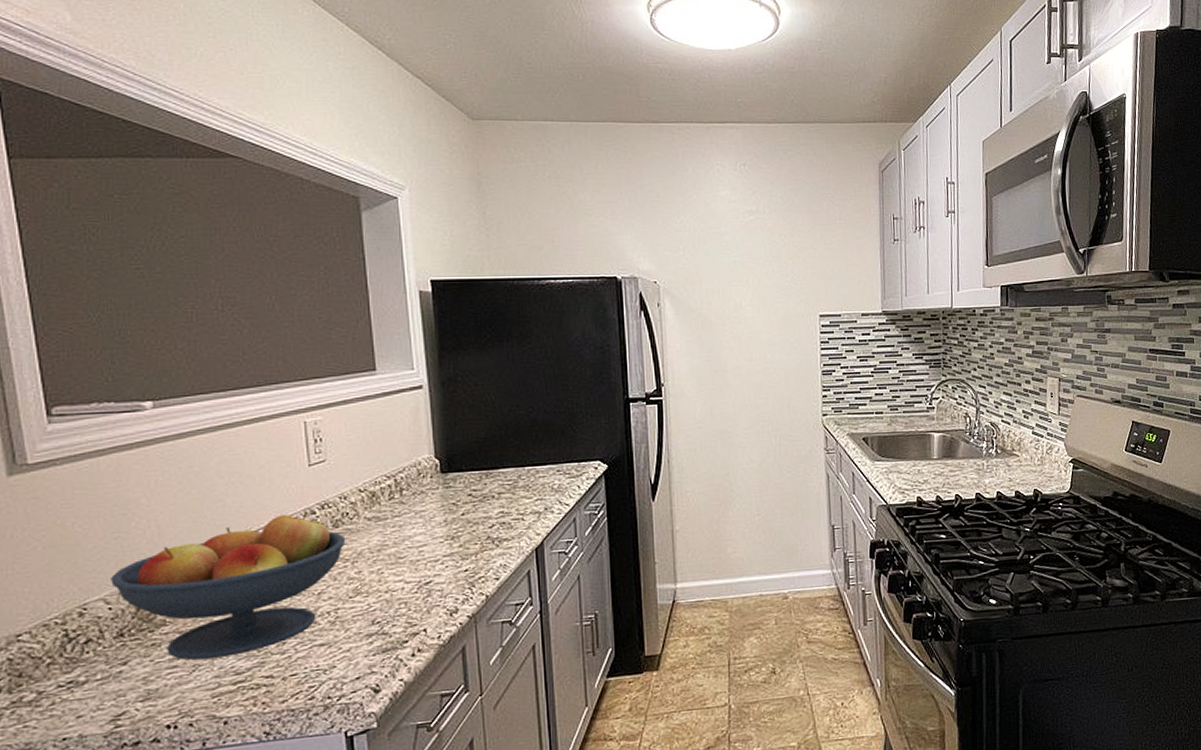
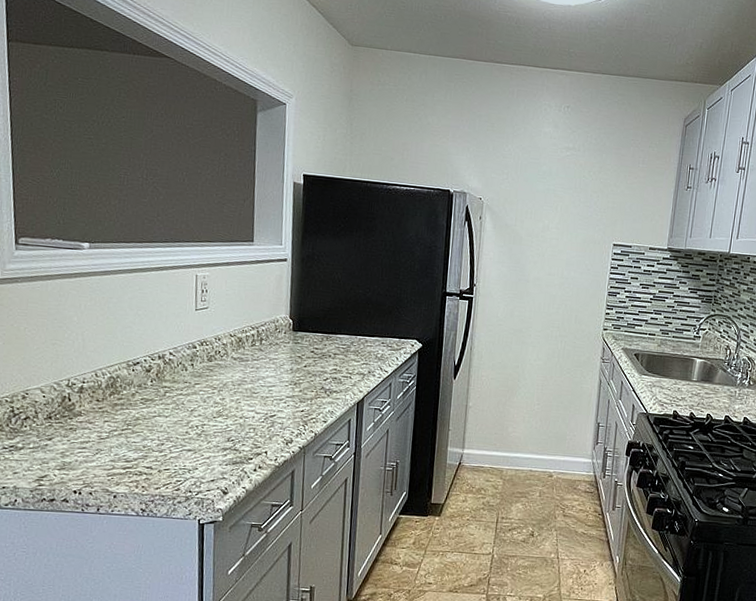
fruit bowl: present [111,511,346,660] -> none [46,345,216,447]

